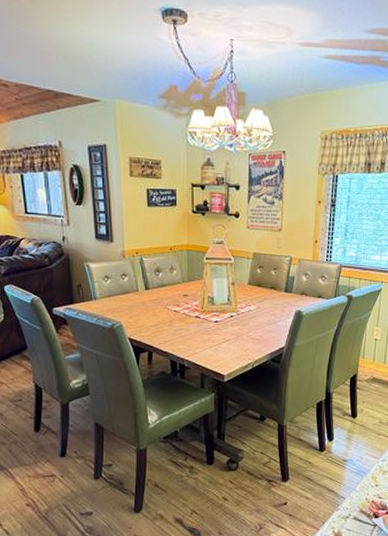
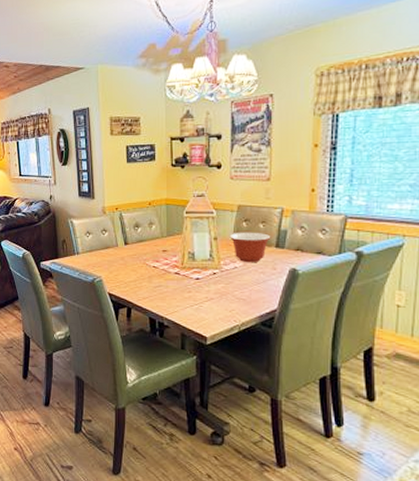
mixing bowl: none [246,278,281,306] -> present [230,232,271,263]

